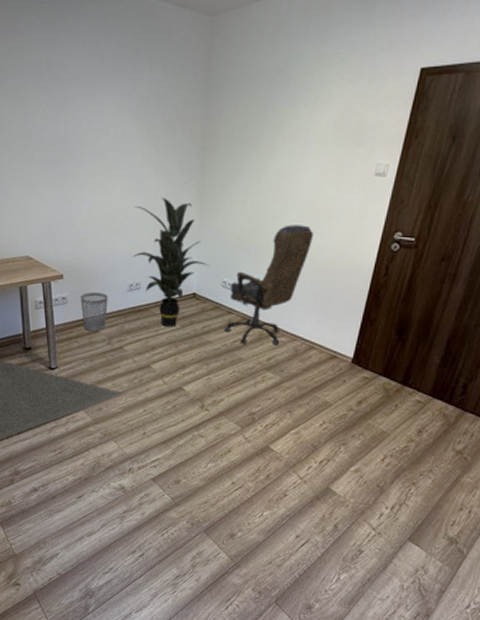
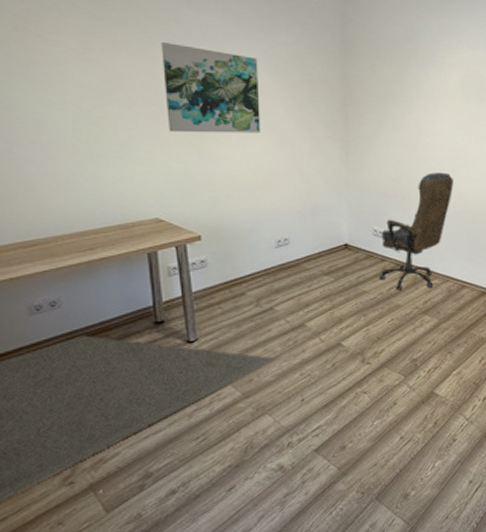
wall art: none [34,85,121,178] -> present [161,41,261,133]
wastebasket: present [81,291,108,331] -> none [223,251,254,294]
indoor plant: present [133,198,210,327] -> none [277,151,359,281]

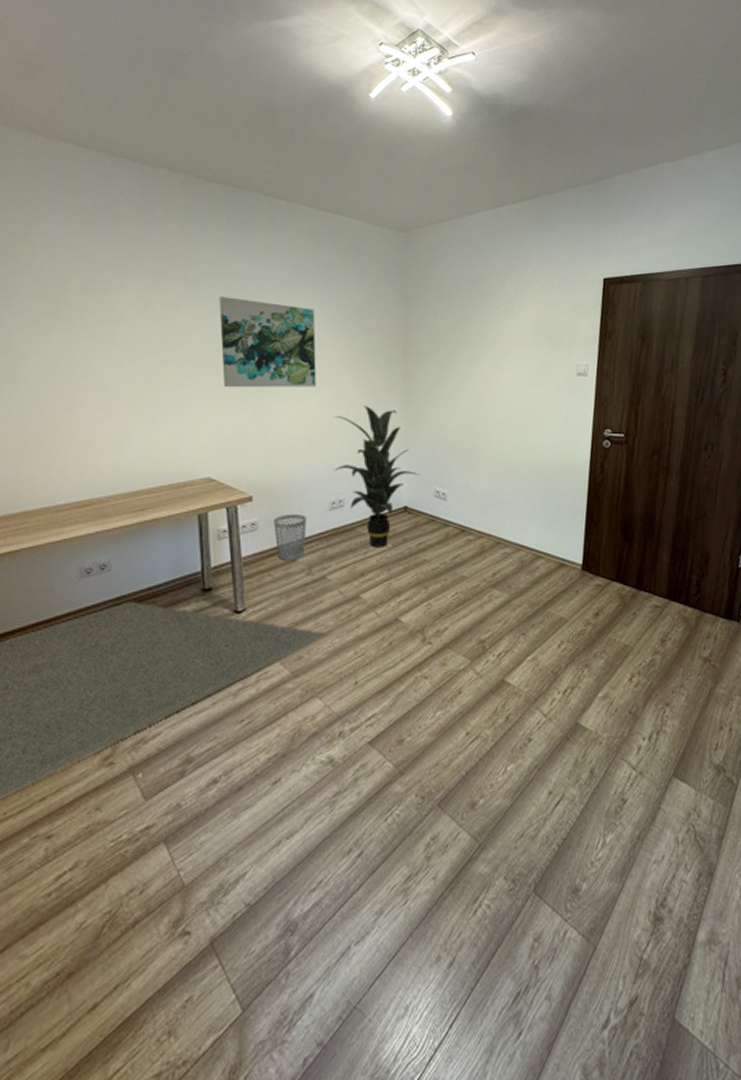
wastebasket: none [223,251,254,294] -> present [274,513,307,560]
indoor plant: none [277,151,359,281] -> present [333,406,420,548]
office chair: present [380,172,453,291] -> none [442,427,525,560]

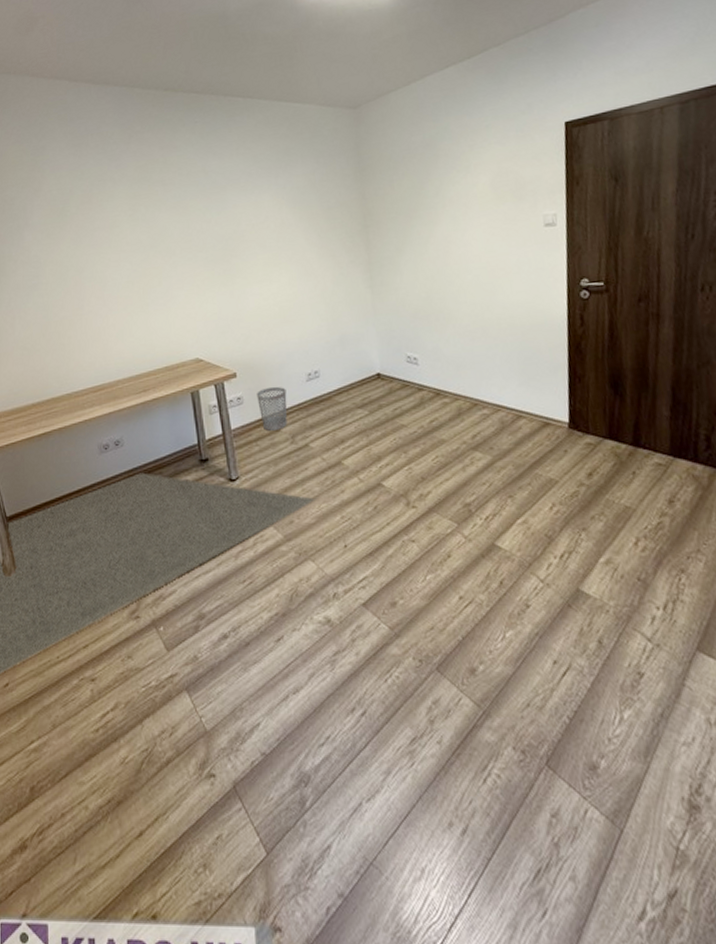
wall art: present [219,296,316,388] -> none [193,192,285,276]
indoor plant: present [333,406,420,548] -> none [302,279,390,415]

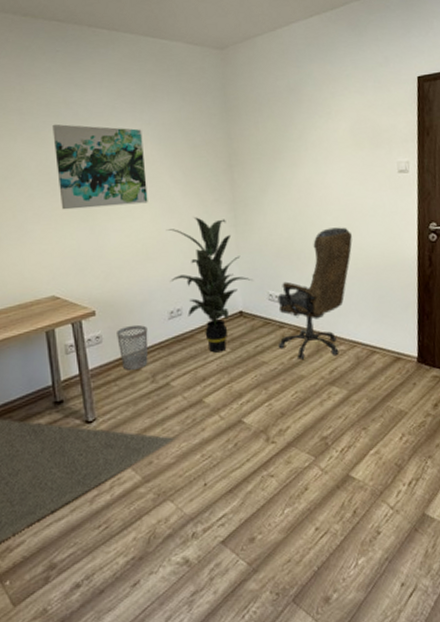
wall art: none [193,192,285,276] -> present [52,124,148,210]
indoor plant: none [302,279,390,415] -> present [166,217,253,353]
office chair: none [416,285,495,423] -> present [277,227,352,360]

